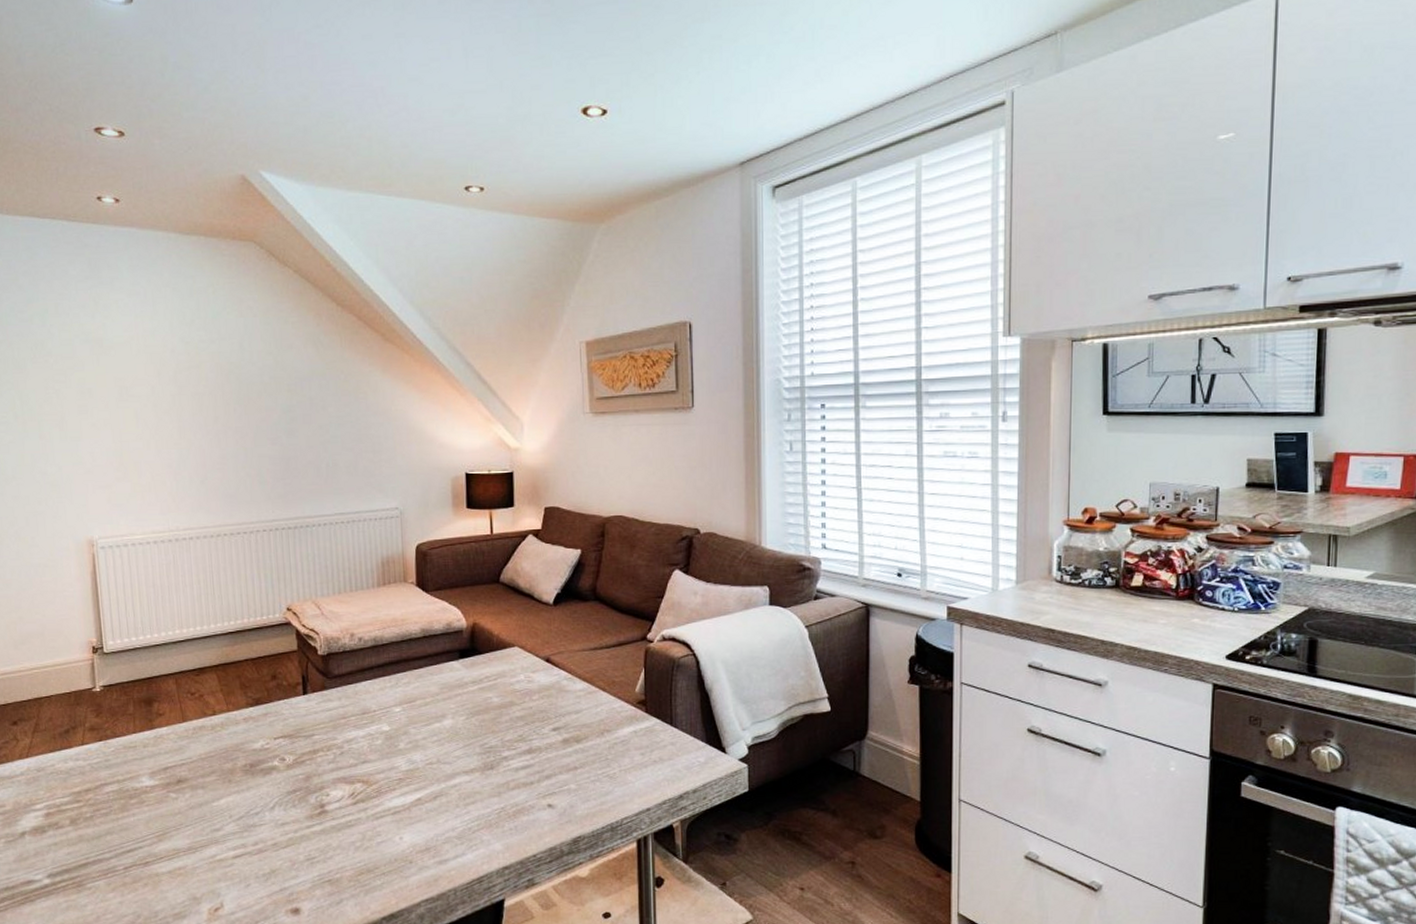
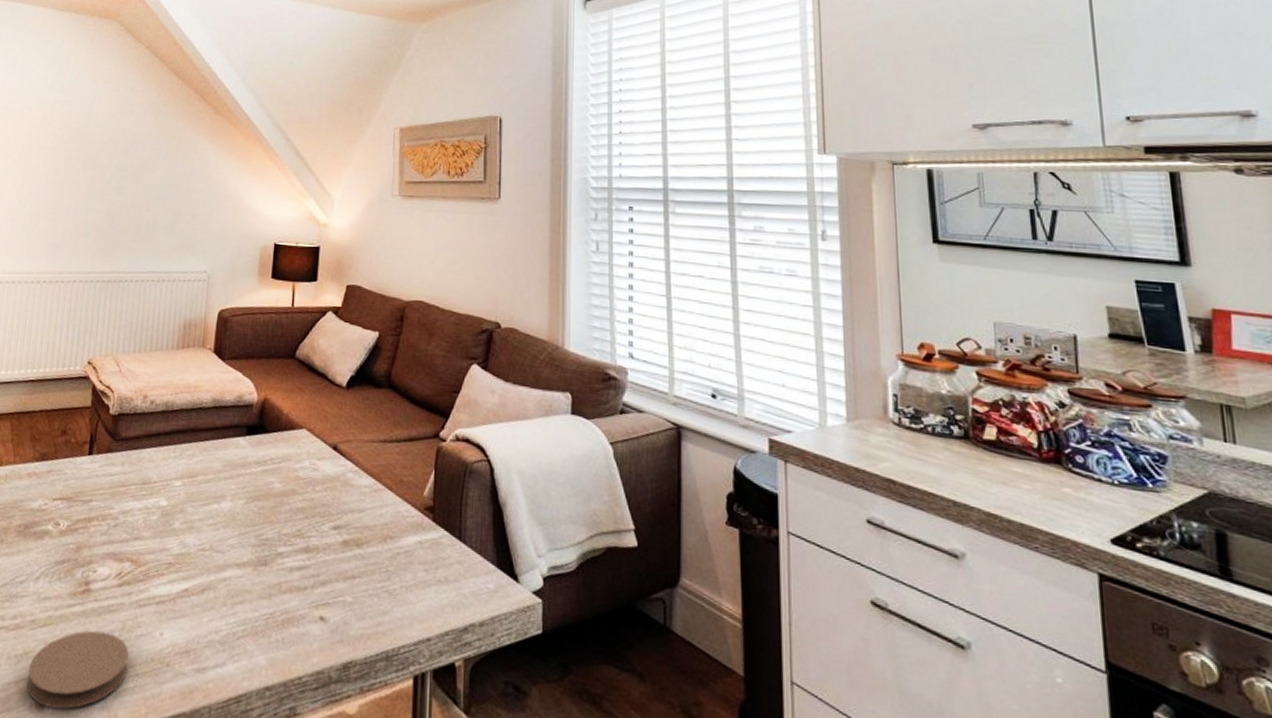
coaster: none [278,844,374,911] -> present [26,630,129,710]

